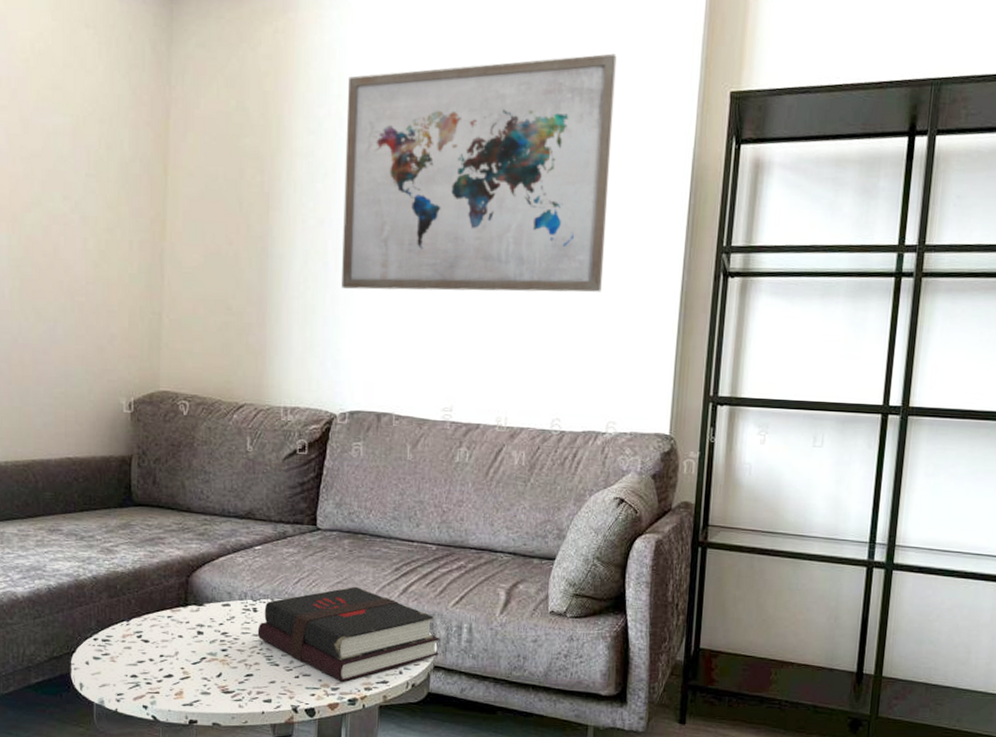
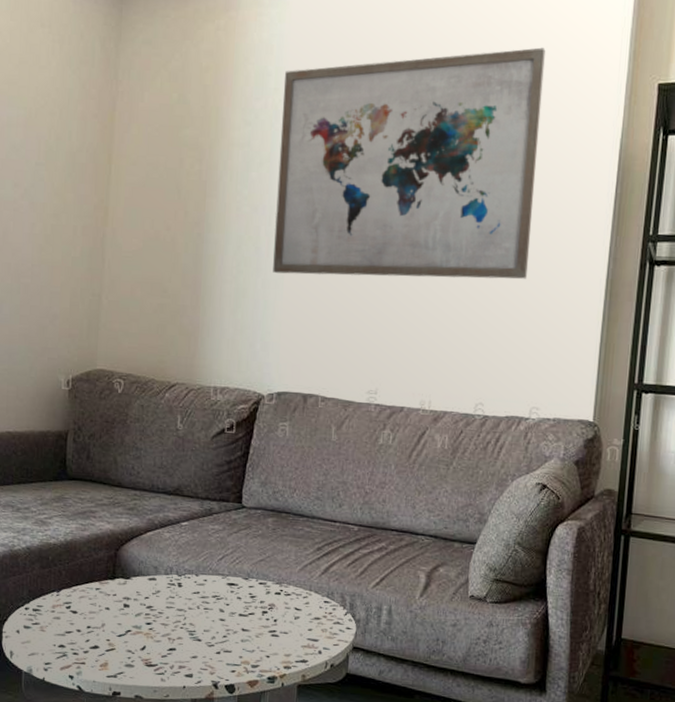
hardback book: present [257,586,439,682] -> none [181,564,359,659]

